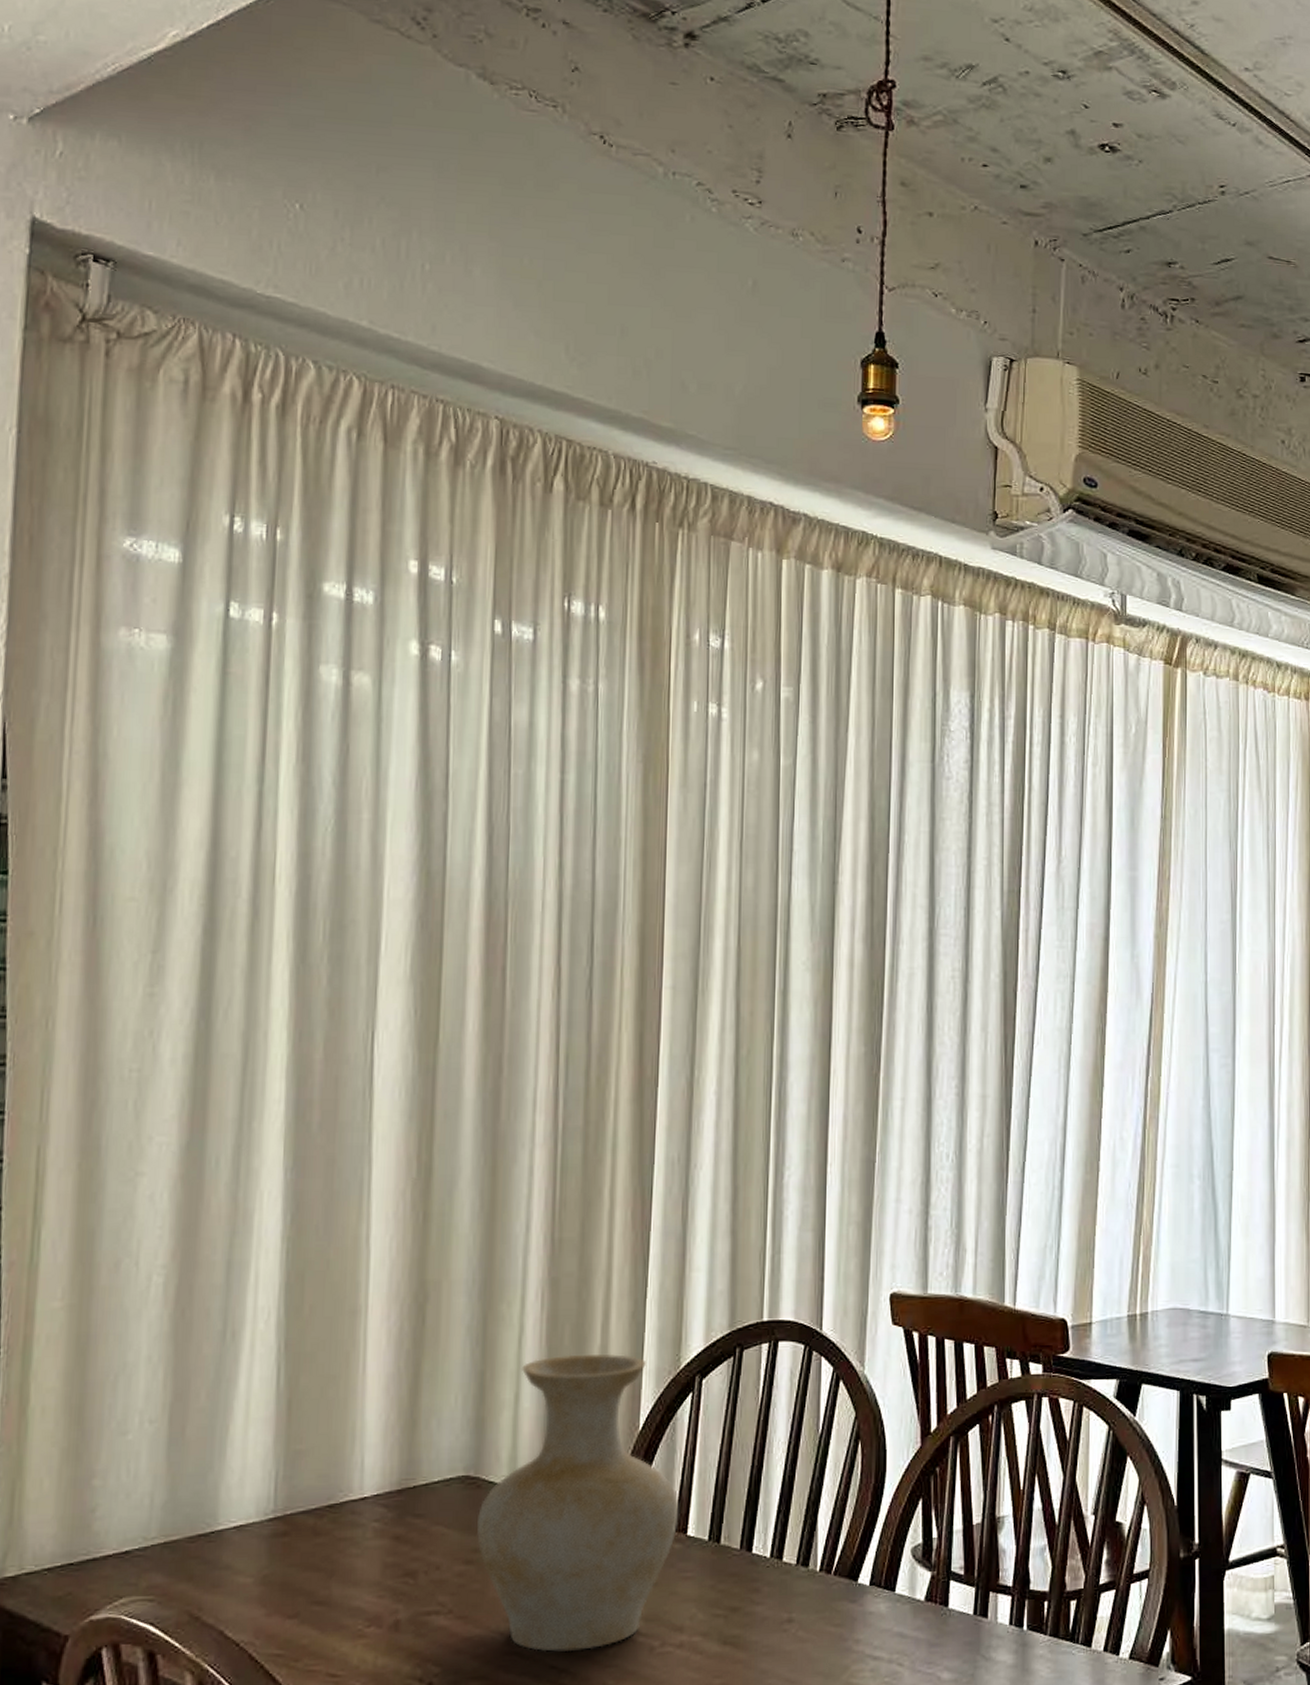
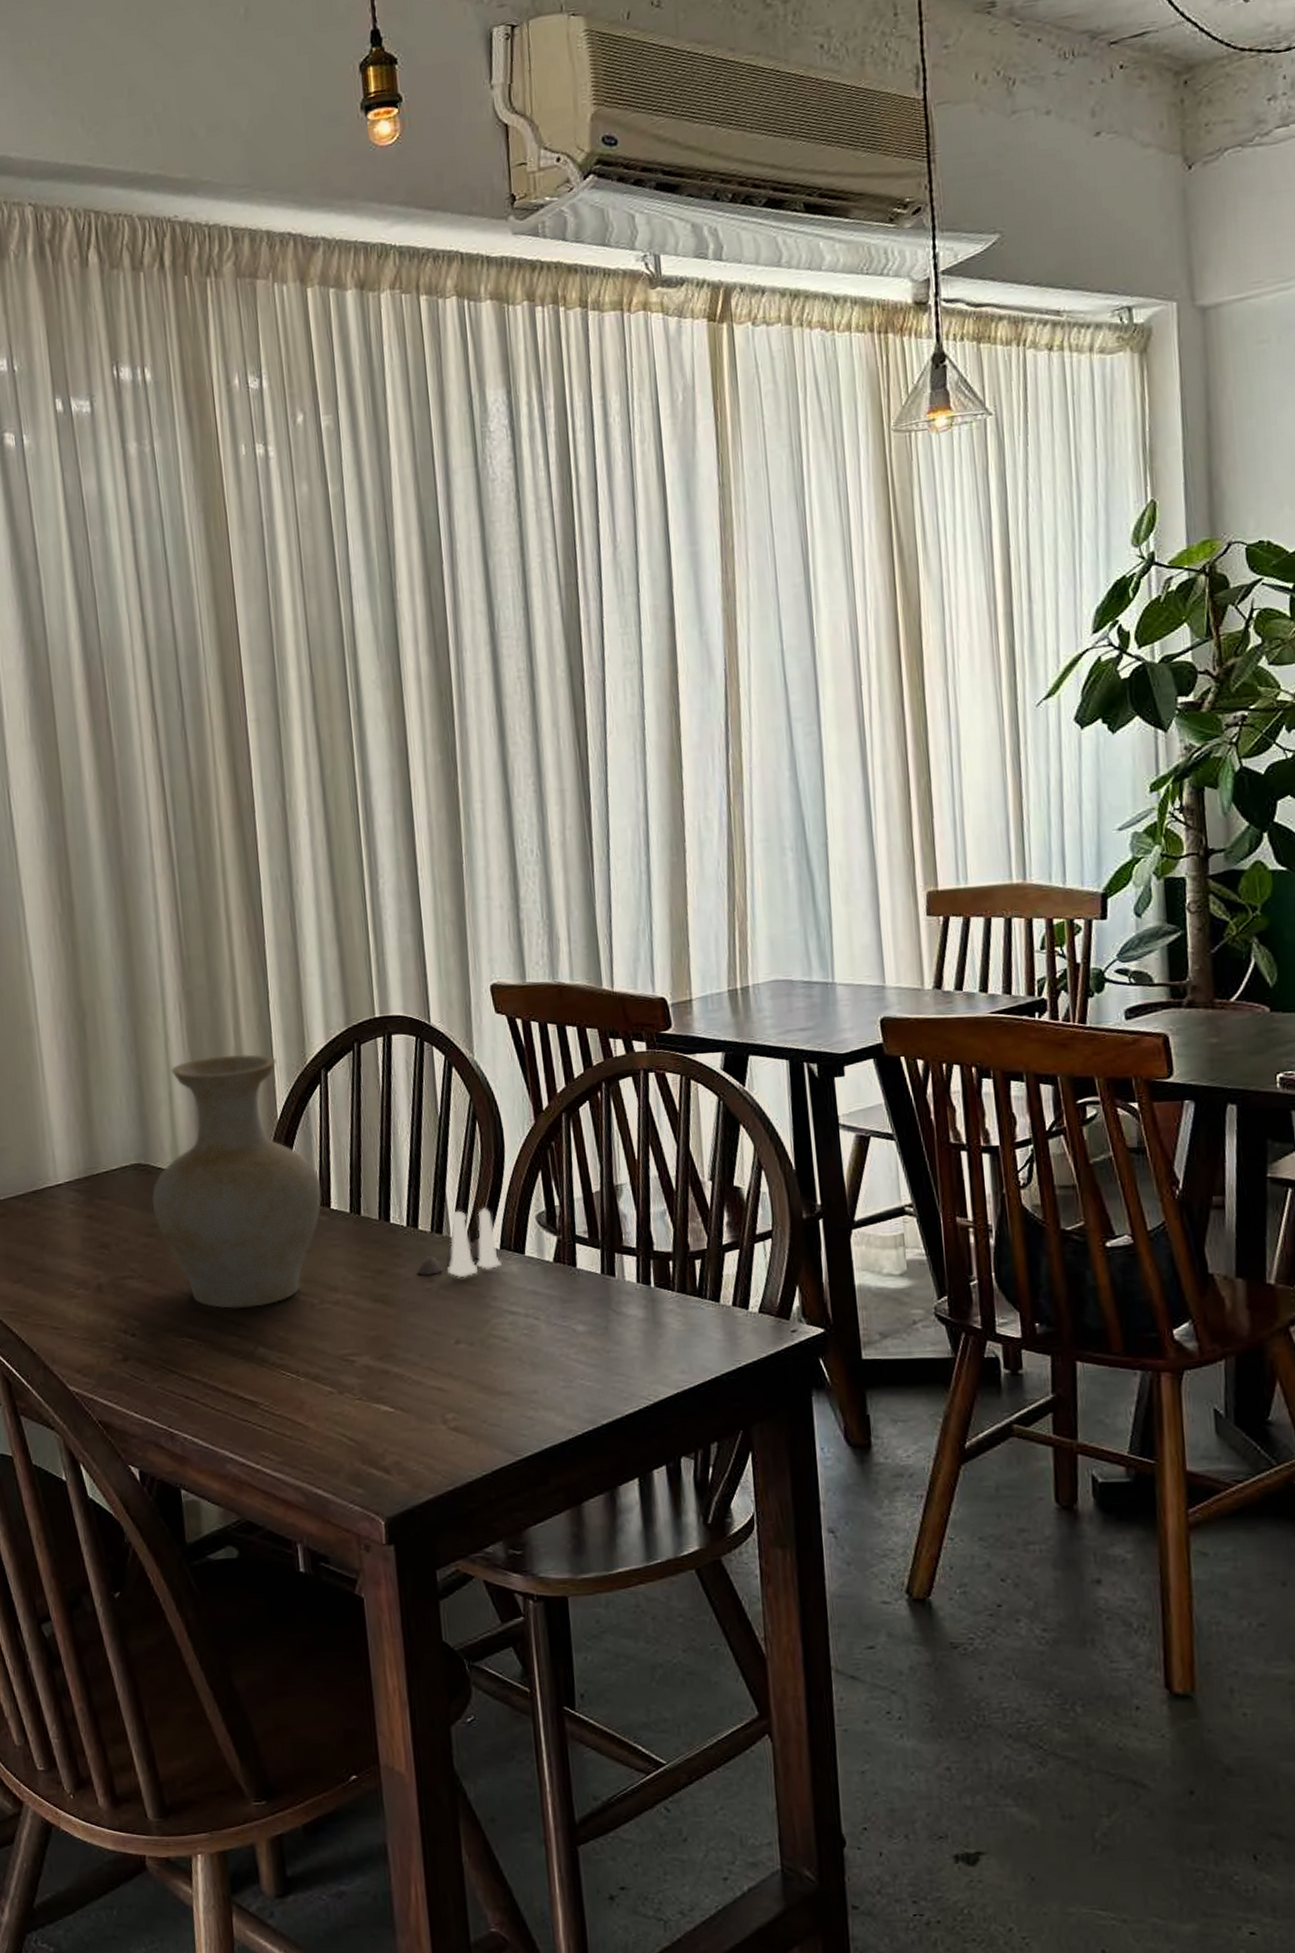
salt and pepper shaker set: none [776,1538,869,1618] -> present [417,1207,502,1278]

